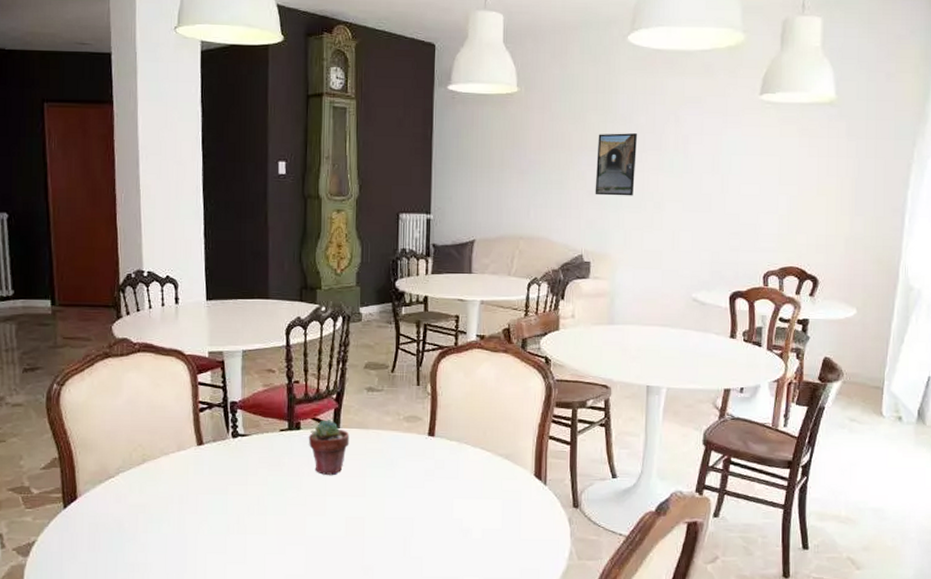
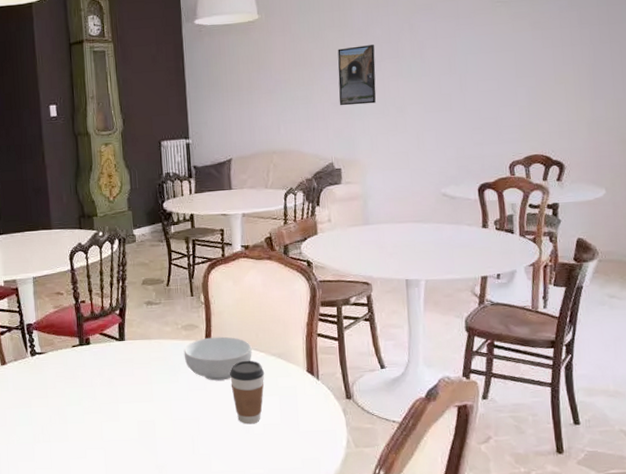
potted succulent: present [308,420,350,475] -> none [97,334,135,384]
cereal bowl: none [403,431,478,479] -> present [183,336,252,381]
coffee cup: none [451,459,489,528] -> present [230,360,265,425]

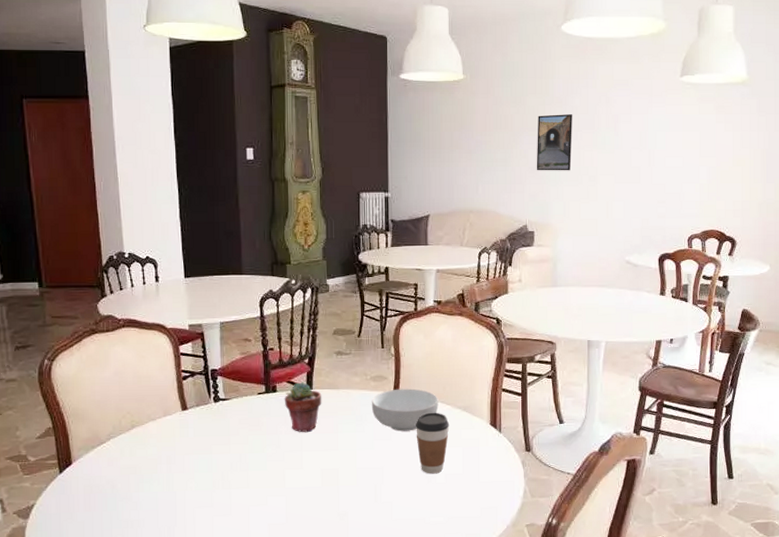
potted succulent: none [97,334,135,384] -> present [284,382,322,432]

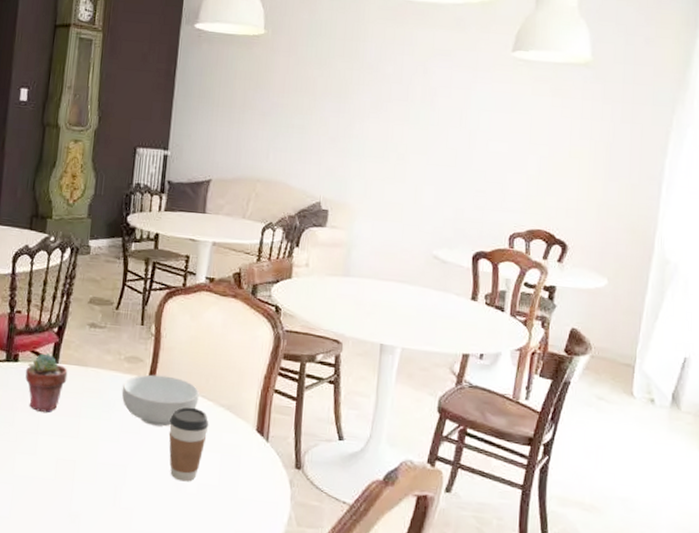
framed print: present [536,114,572,171] -> none [337,81,383,146]

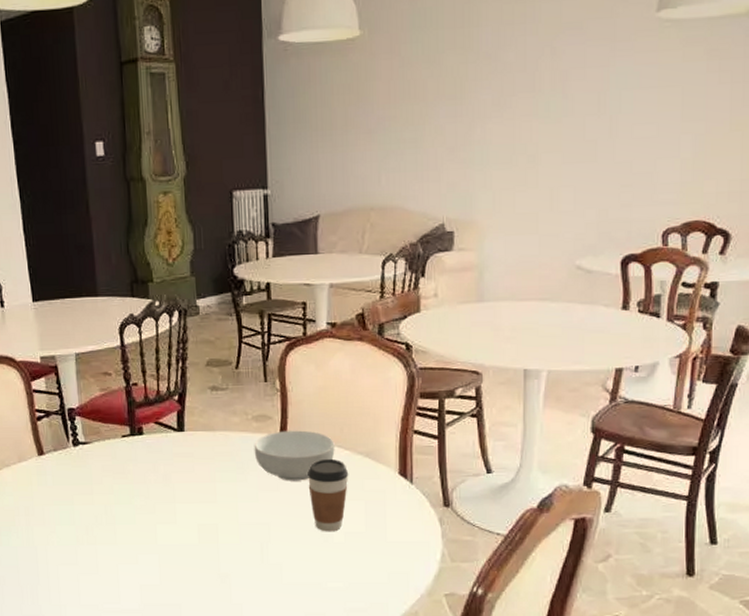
potted succulent: present [25,353,68,413] -> none [152,423,196,481]

